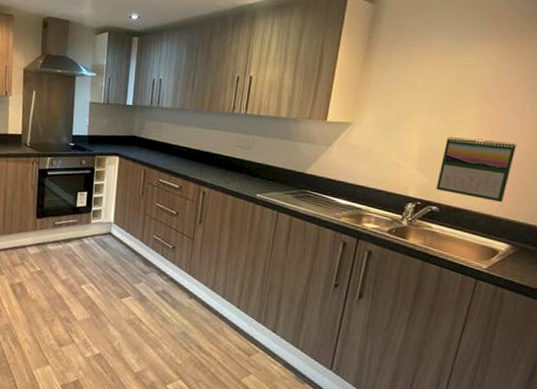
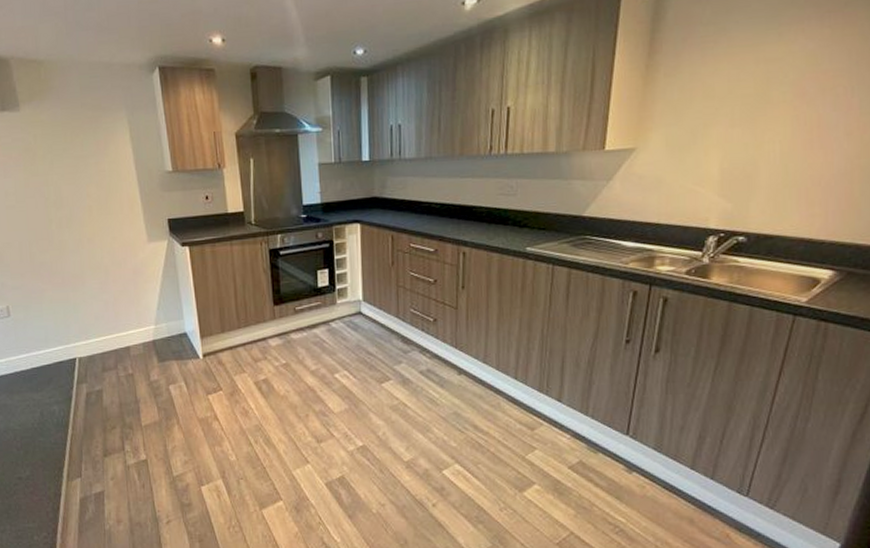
calendar: present [436,137,516,203] -> none [742,147,840,223]

